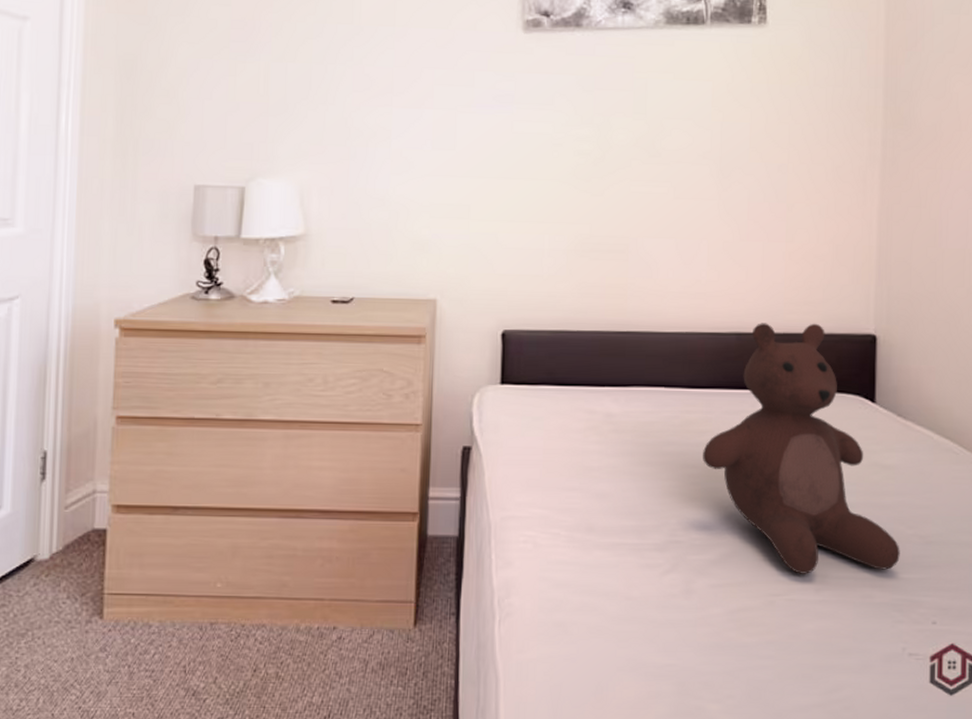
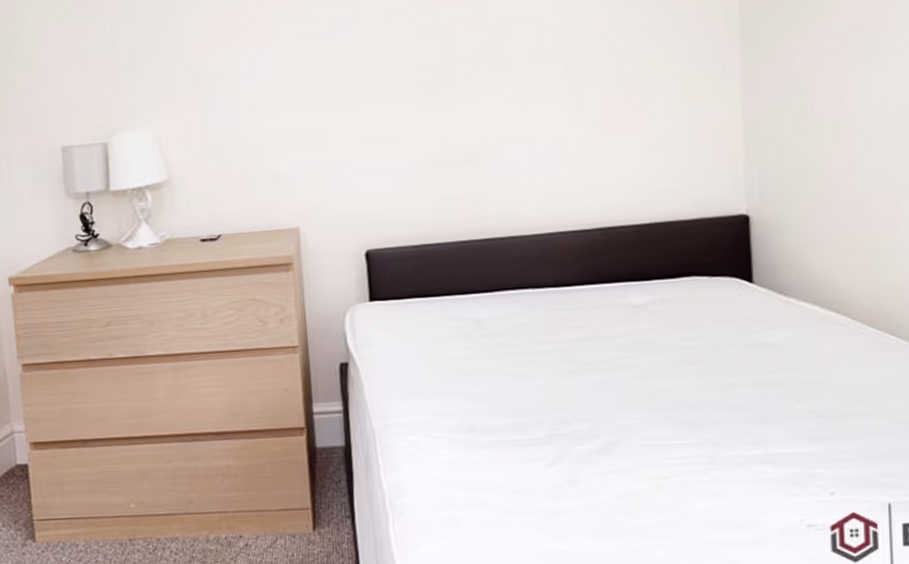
teddy bear: present [703,323,900,574] -> none [577,209,791,457]

